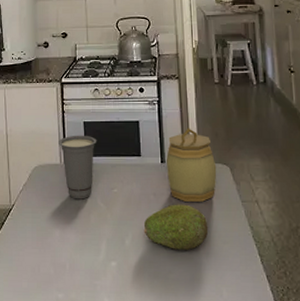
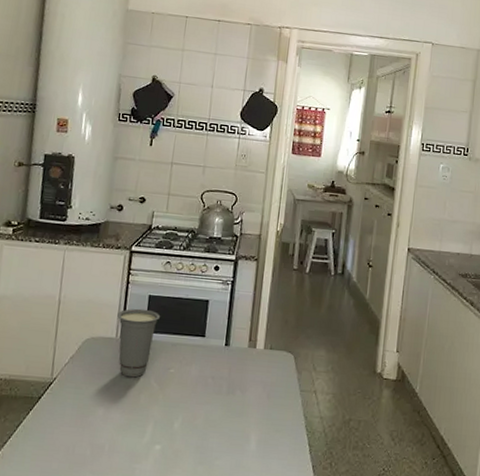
fruit: present [143,204,209,250] -> none [195,389,263,437]
jar: present [166,128,217,202] -> none [229,312,281,389]

